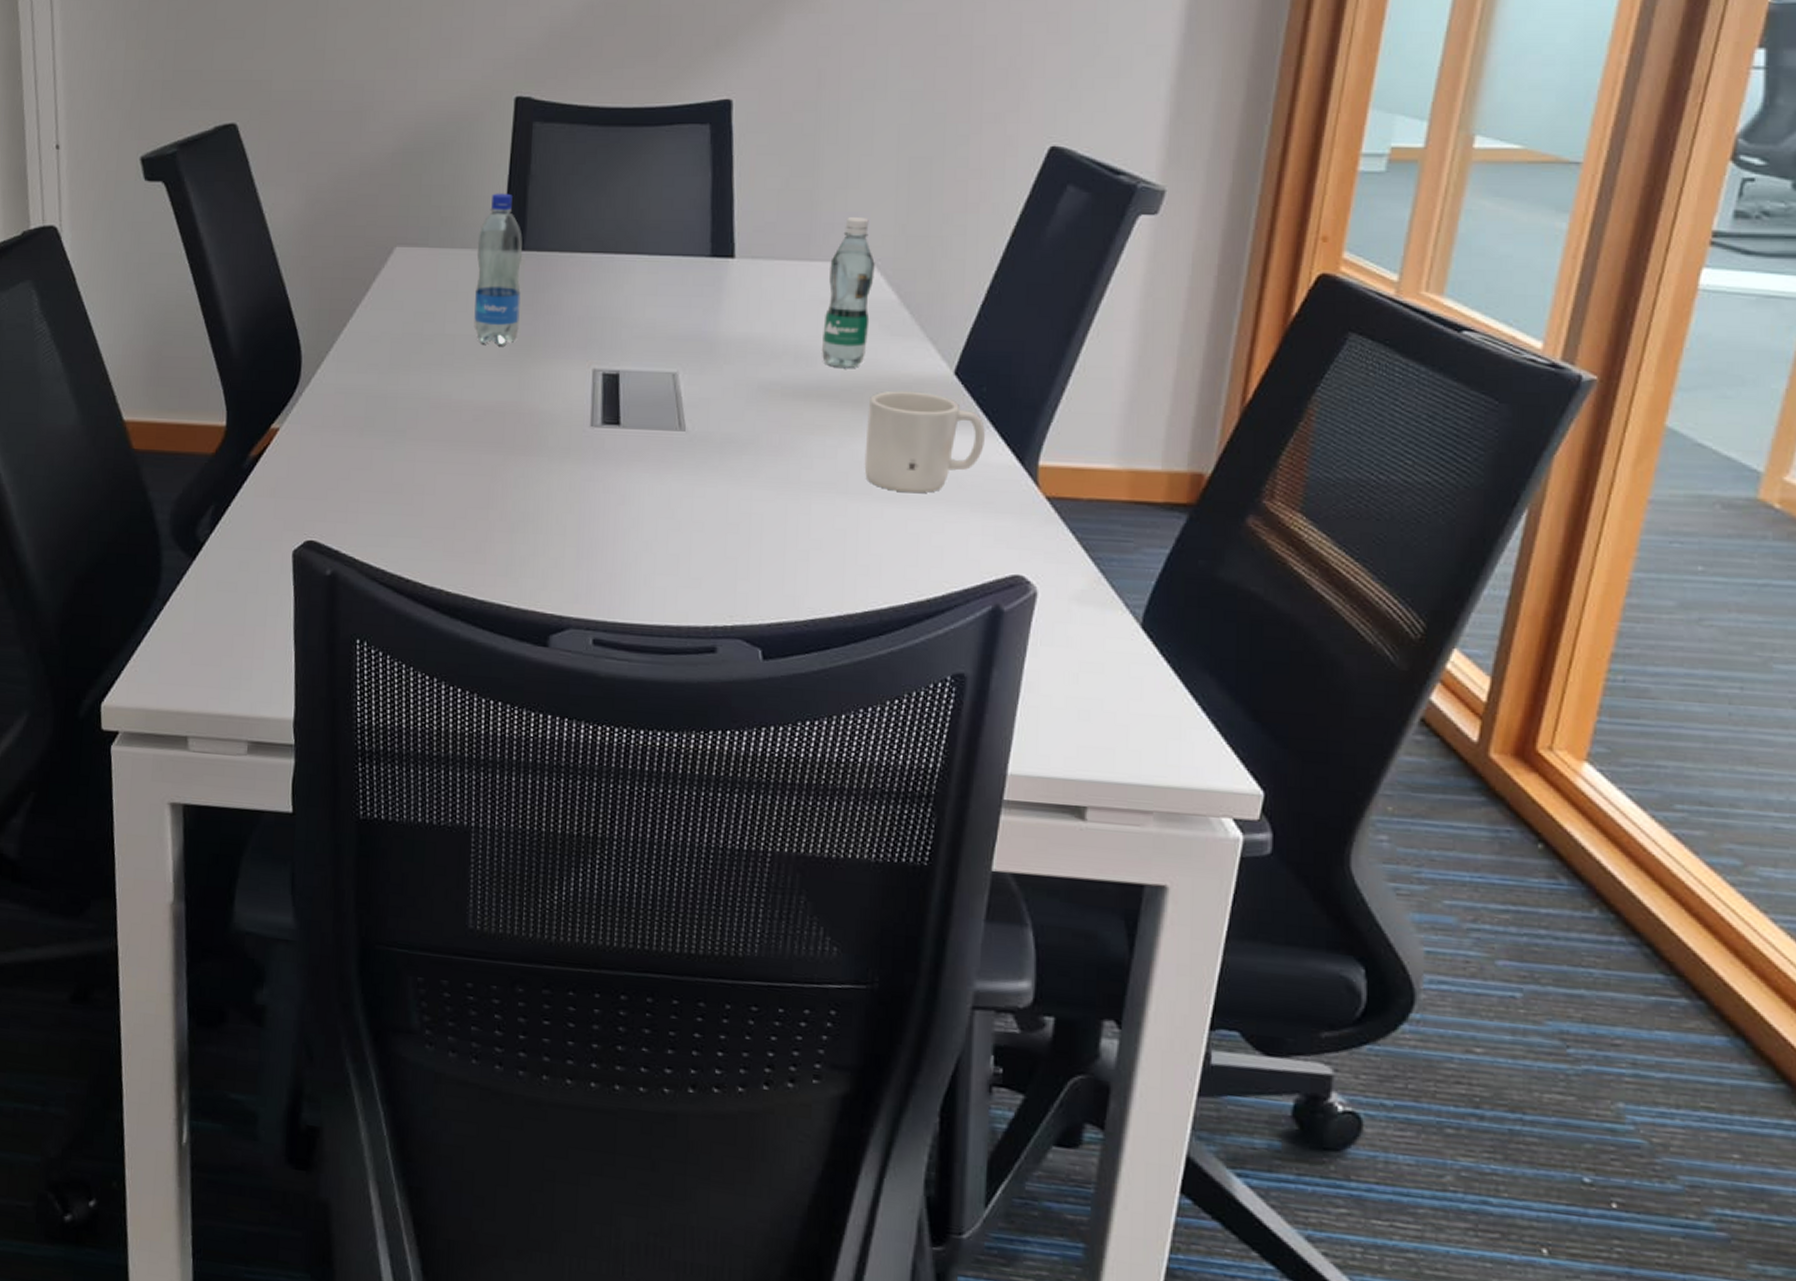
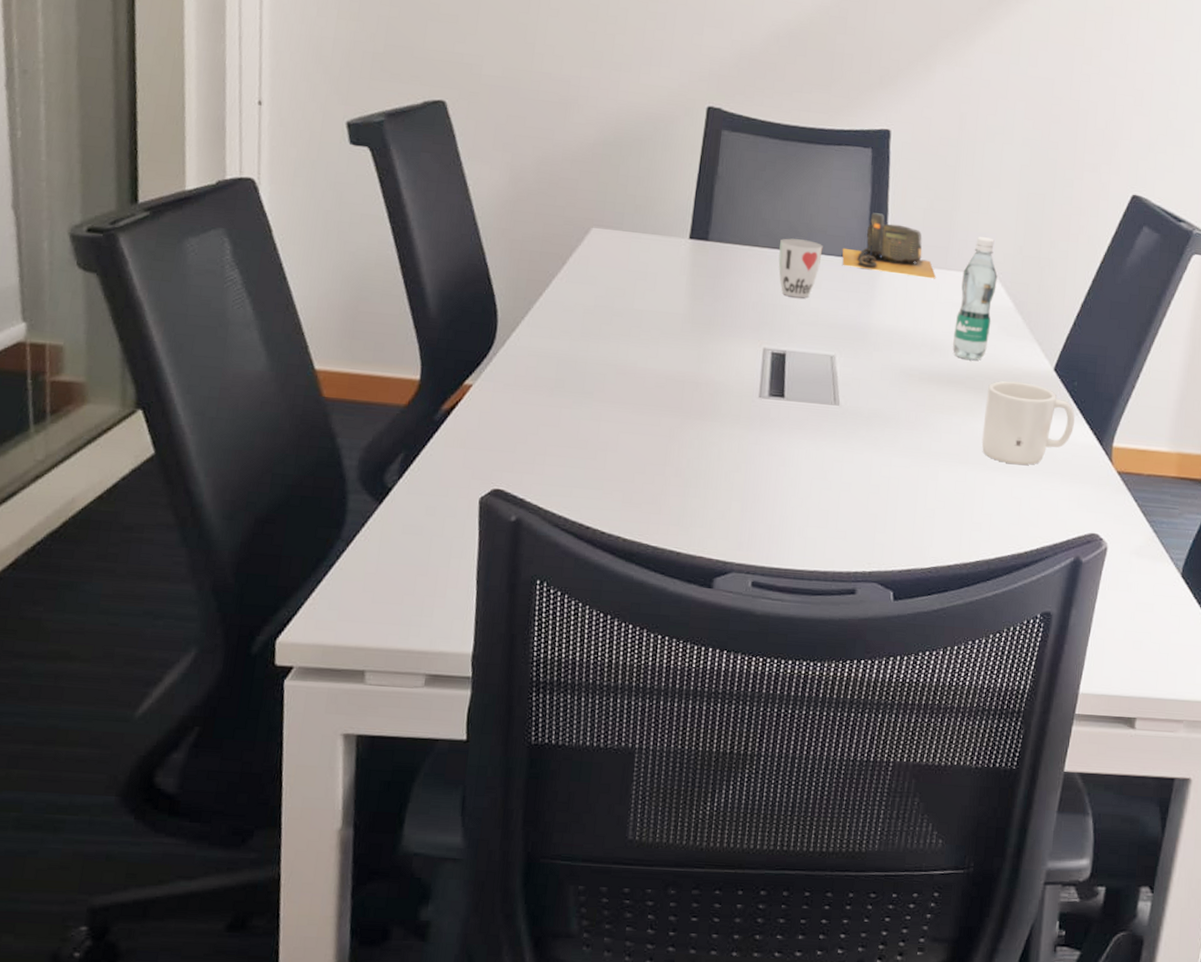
bottle: present [474,193,523,346] -> none [660,188,708,323]
cup: none [605,239,657,308] -> present [778,238,823,298]
telephone: none [680,200,797,273] -> present [842,212,937,279]

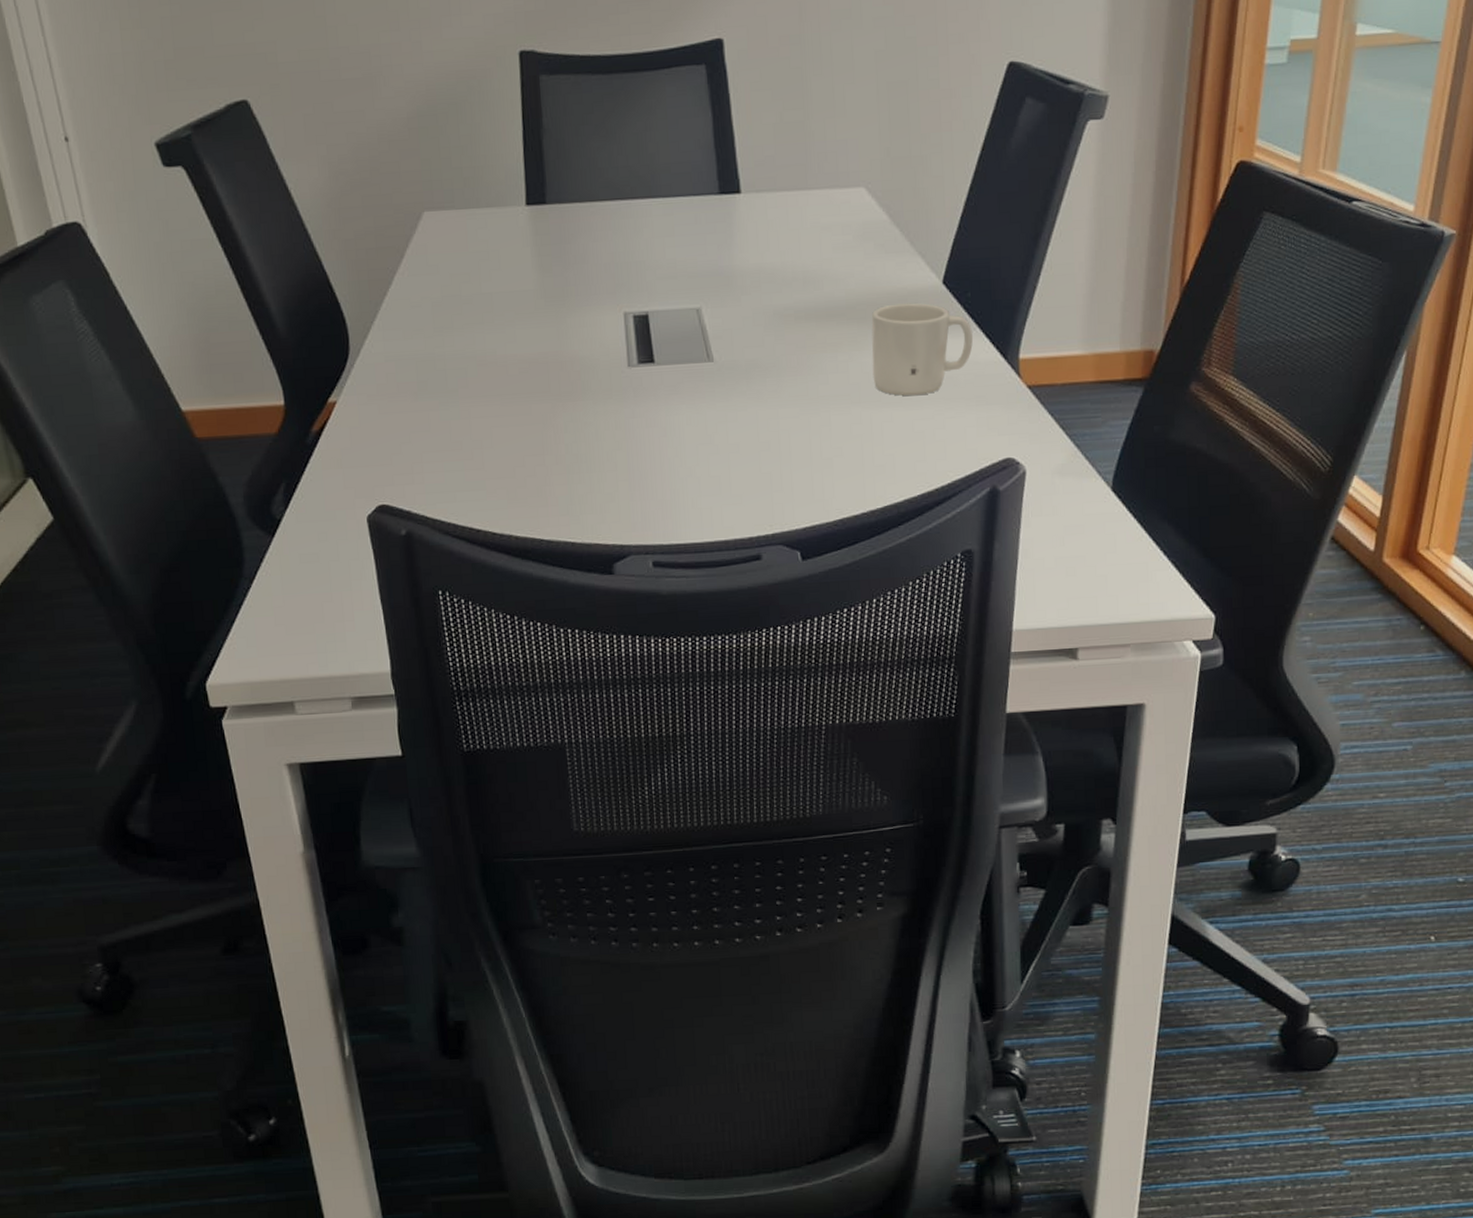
cup: present [778,238,823,298] -> none [622,184,670,251]
telephone: present [842,212,937,279] -> none [690,138,798,206]
bottle: present [952,237,998,360] -> none [825,144,866,288]

